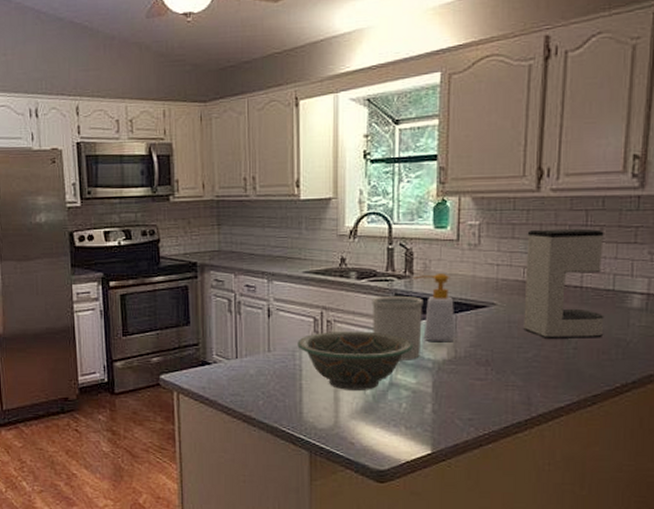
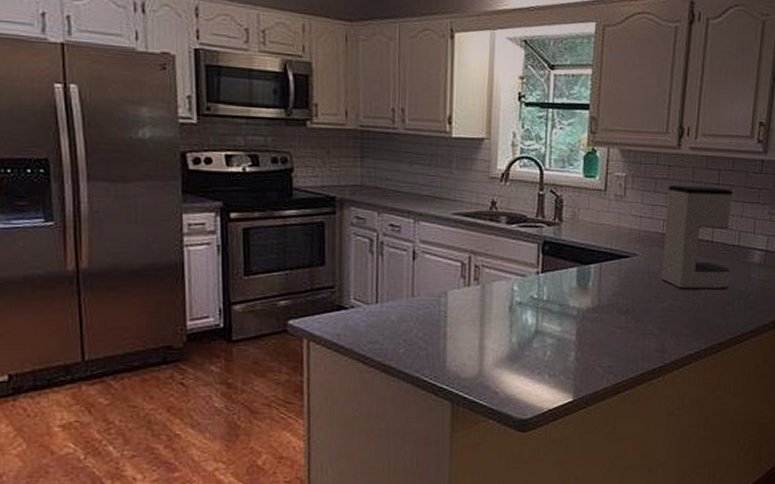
decorative bowl: present [297,331,413,390] -> none [443,277,559,338]
utensil holder: present [372,295,423,360] -> none [521,242,571,308]
soap bottle: present [412,274,455,343] -> none [561,222,600,291]

